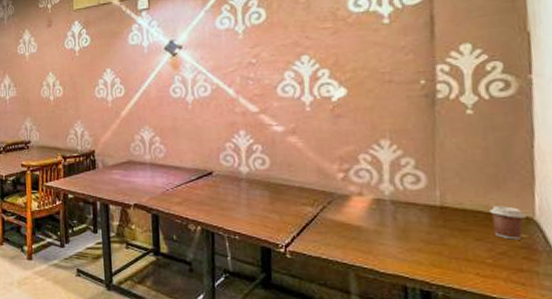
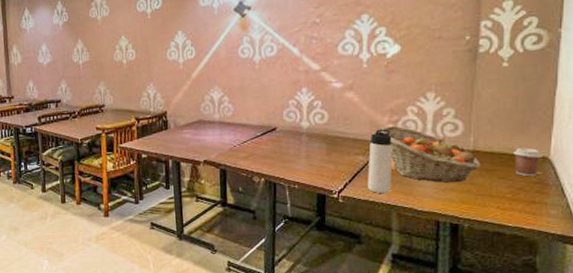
thermos bottle: none [318,178,347,251] -> present [368,129,393,194]
fruit basket: none [328,174,451,243] -> present [379,125,481,183]

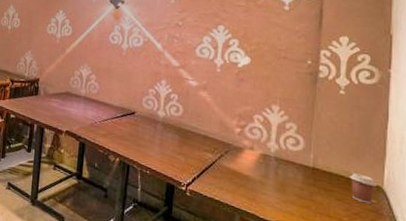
thermos bottle: present [368,129,393,194] -> none [214,130,239,196]
fruit basket: present [379,125,481,183] -> none [228,129,320,197]

